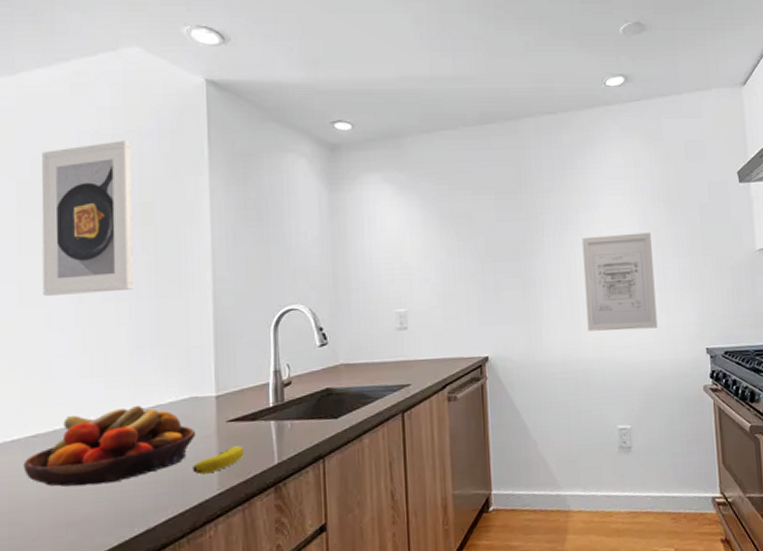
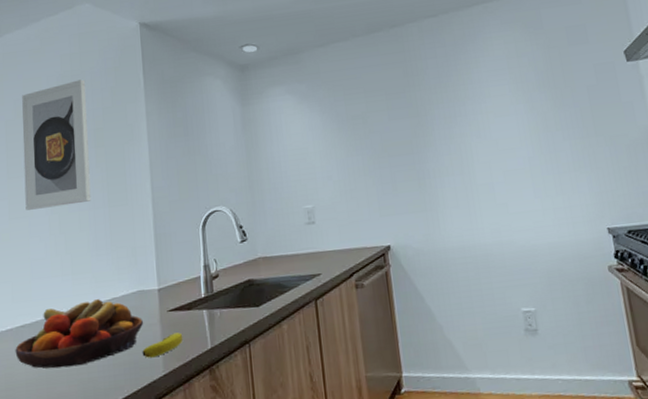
wall art: present [581,232,658,331] -> none [471,118,554,217]

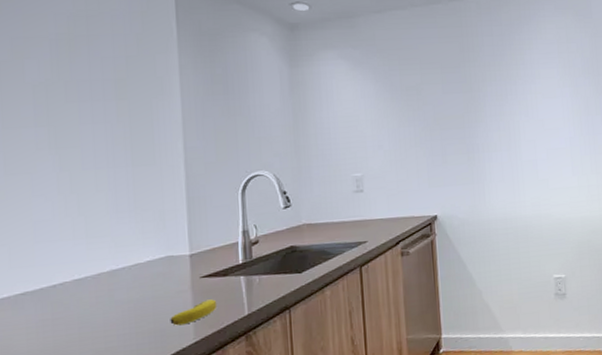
fruit bowl: present [15,299,144,369] -> none [13,265,173,339]
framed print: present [22,79,91,210] -> none [21,22,111,166]

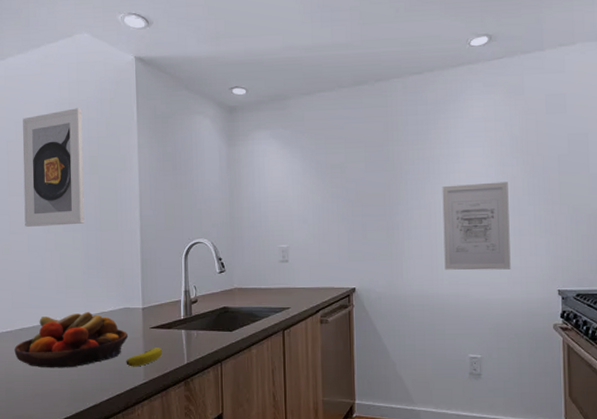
fruit bowl: none [13,265,173,339] -> present [14,312,129,368]
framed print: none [21,22,111,166] -> present [22,108,85,227]
wall art: none [520,102,589,192] -> present [442,182,511,270]

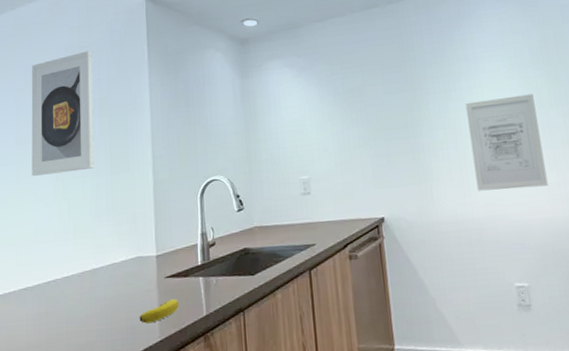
fruit bowl: present [14,312,129,368] -> none [17,264,142,331]

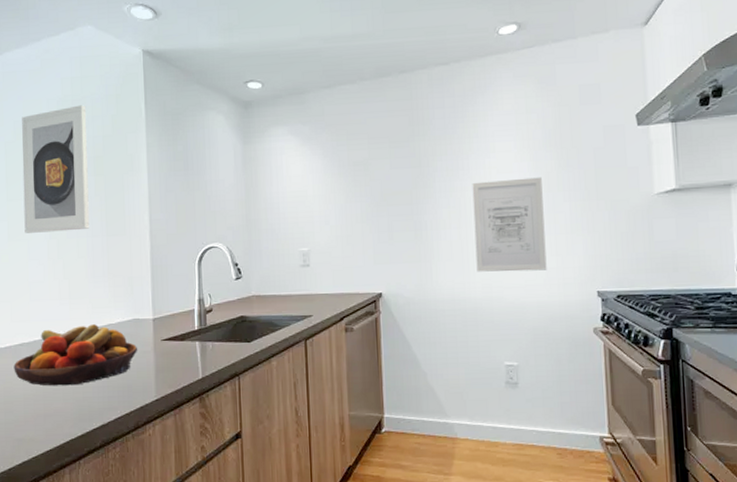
fruit bowl: none [17,264,142,331] -> present [13,324,138,386]
banana: present [139,299,180,324] -> none [136,361,176,383]

